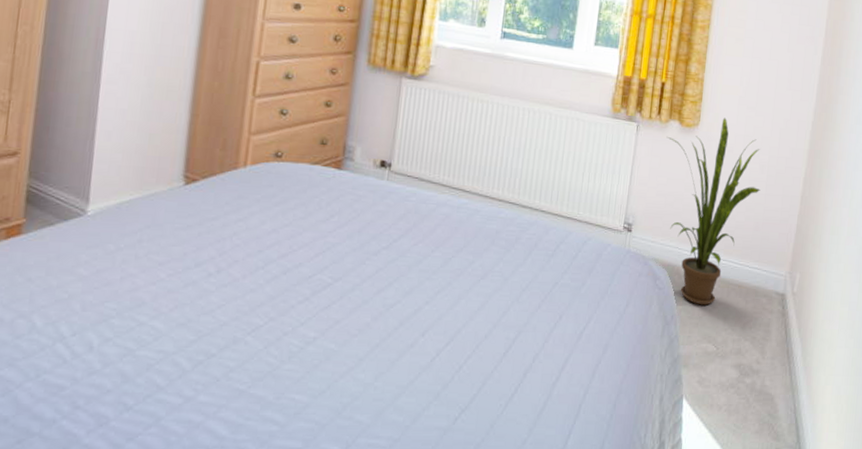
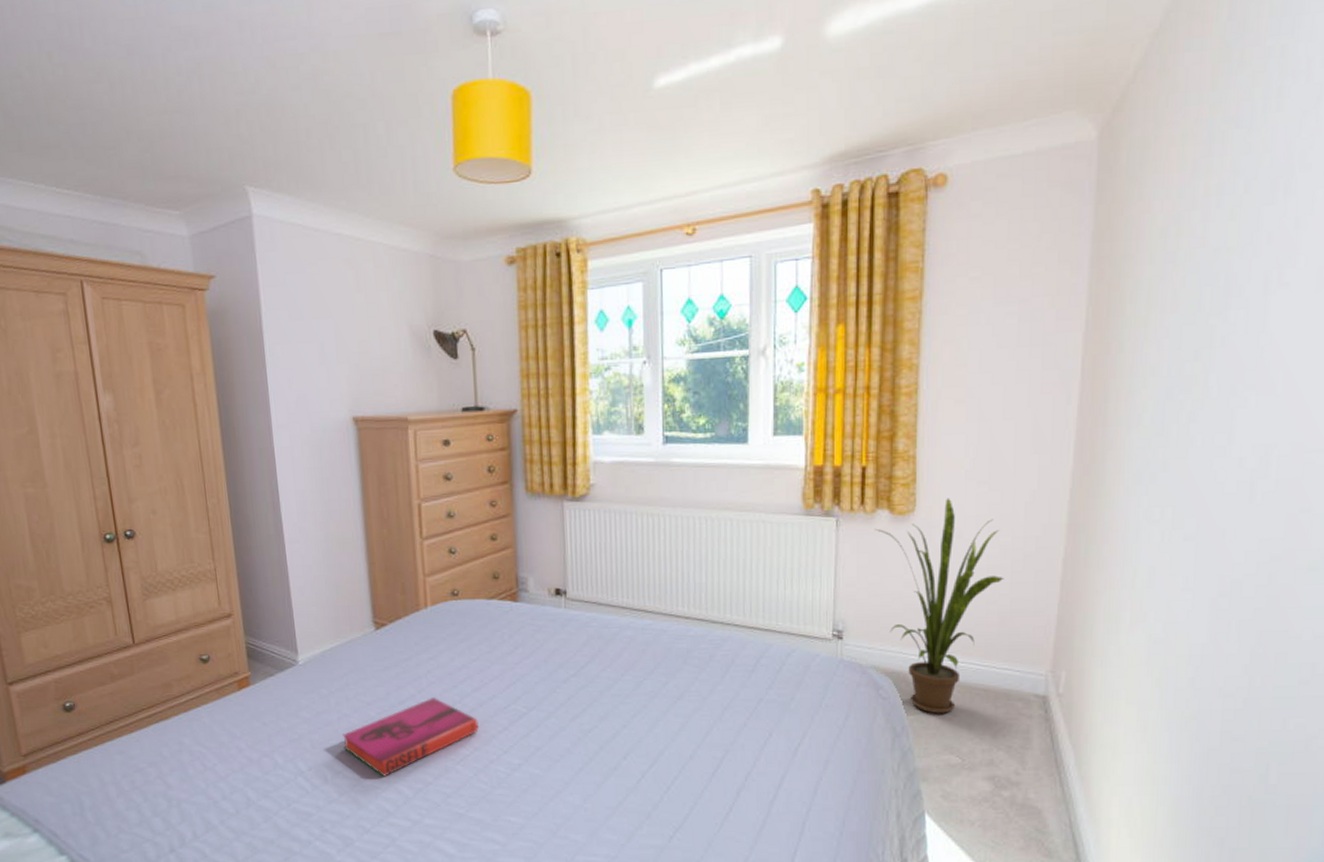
hardback book: none [121,261,279,346] -> present [342,698,479,777]

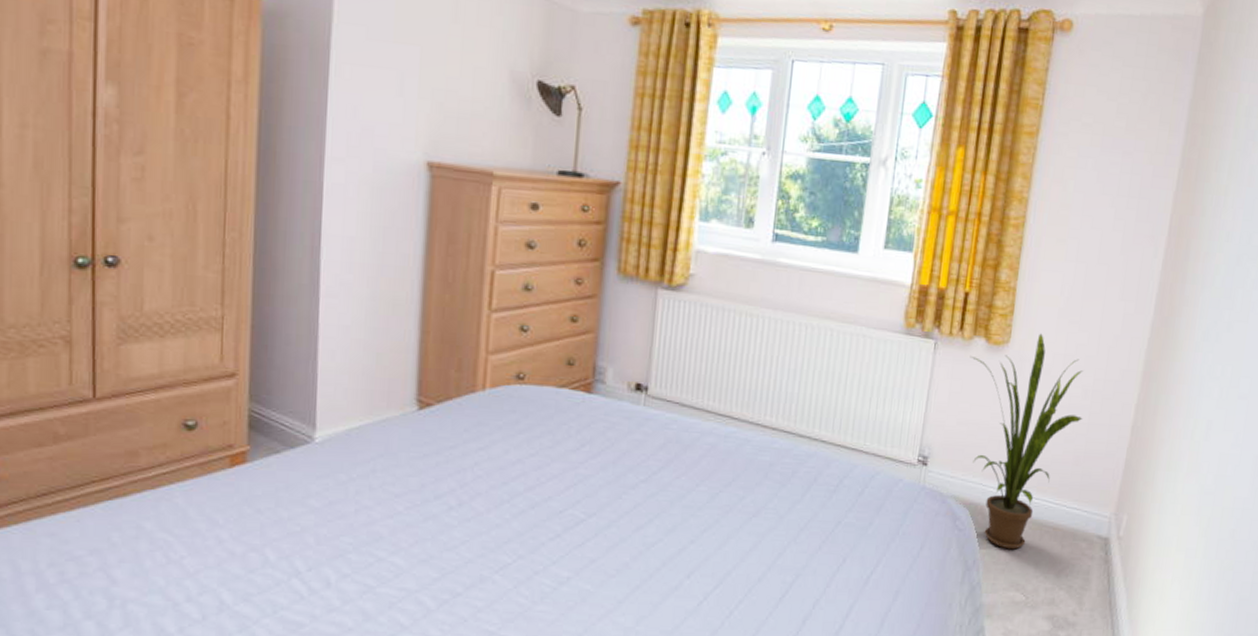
hardback book: present [342,698,479,777] -> none [357,494,527,584]

